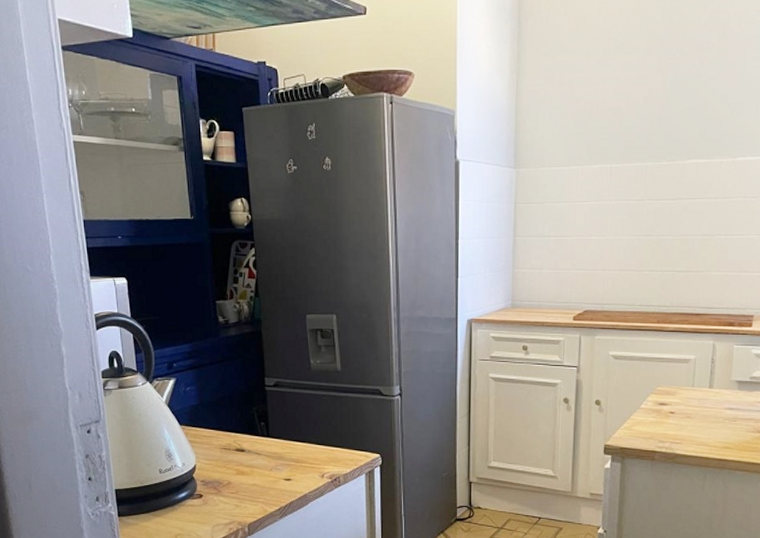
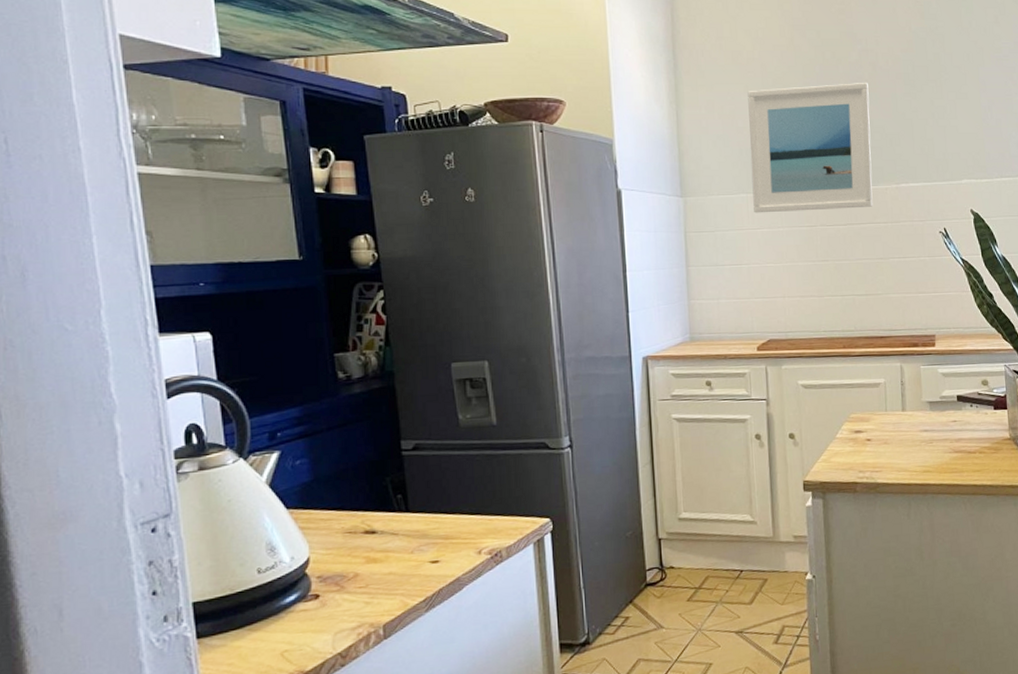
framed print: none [583,48,716,186] -> present [747,83,873,213]

